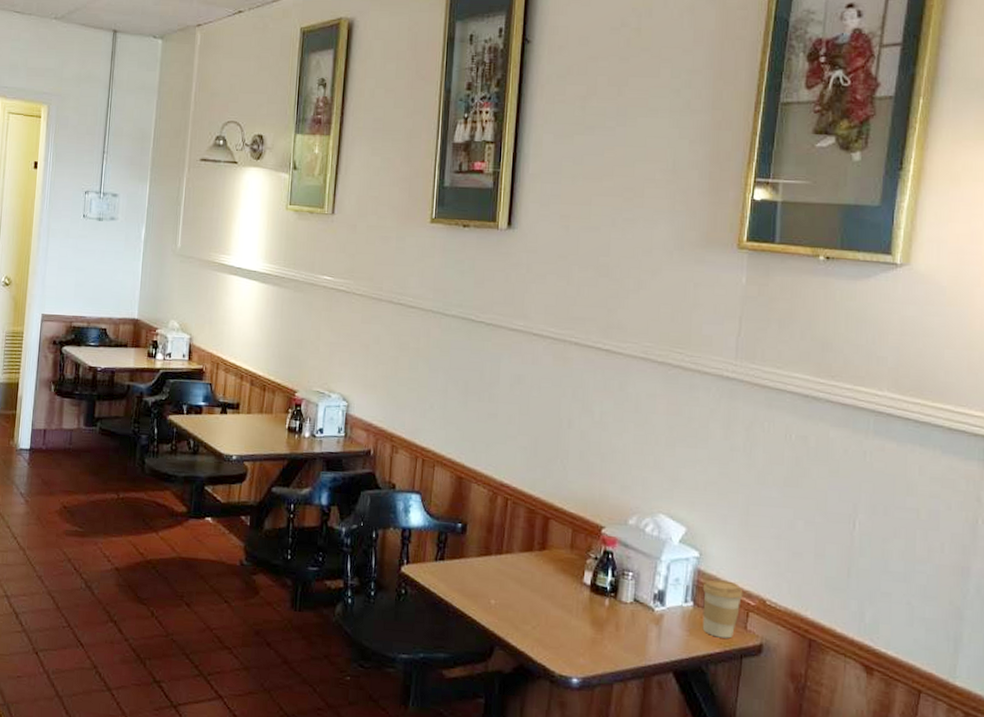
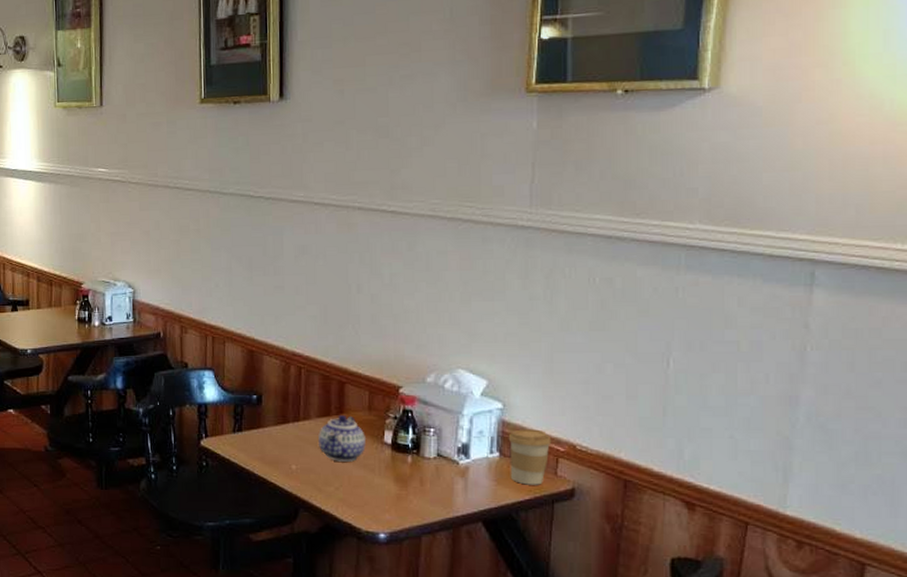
teapot: none [519,550,566,601] -> present [318,414,366,462]

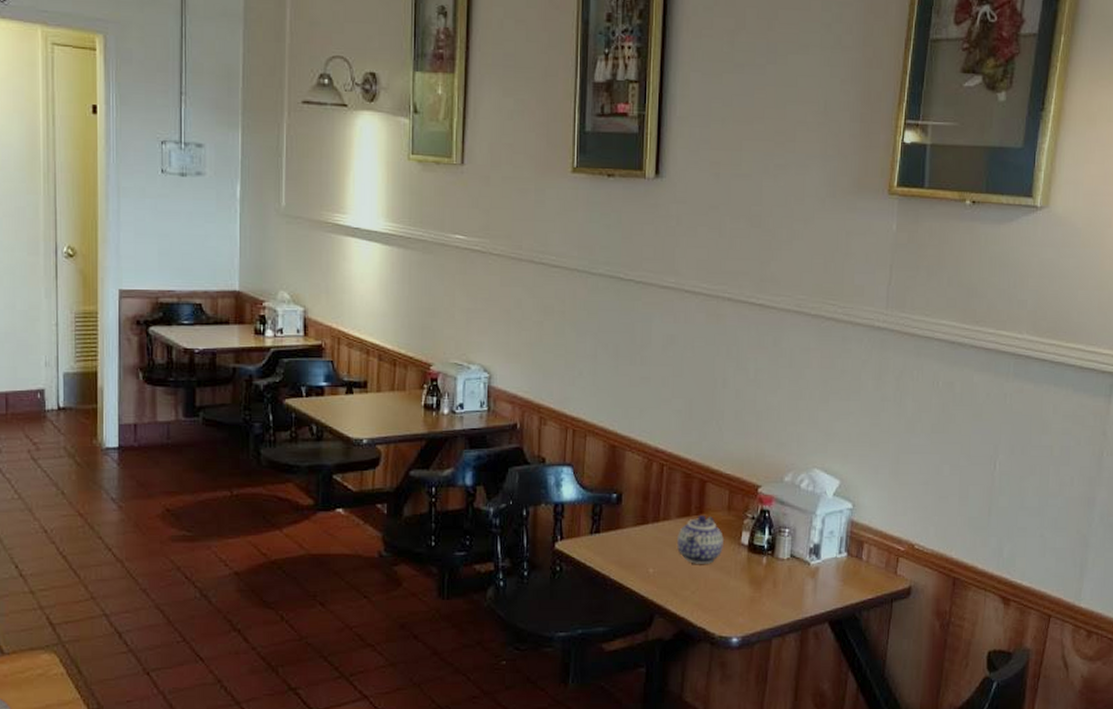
coffee cup: present [508,429,552,485] -> none [855,529,894,584]

